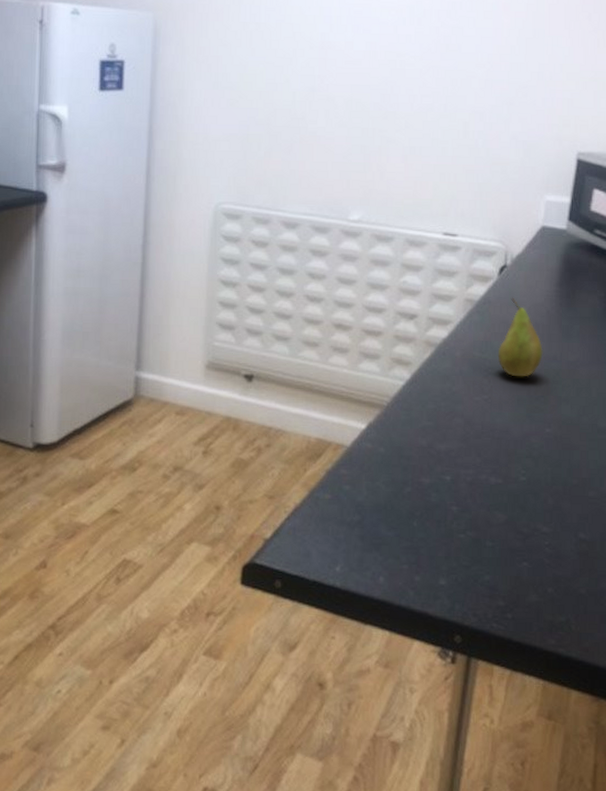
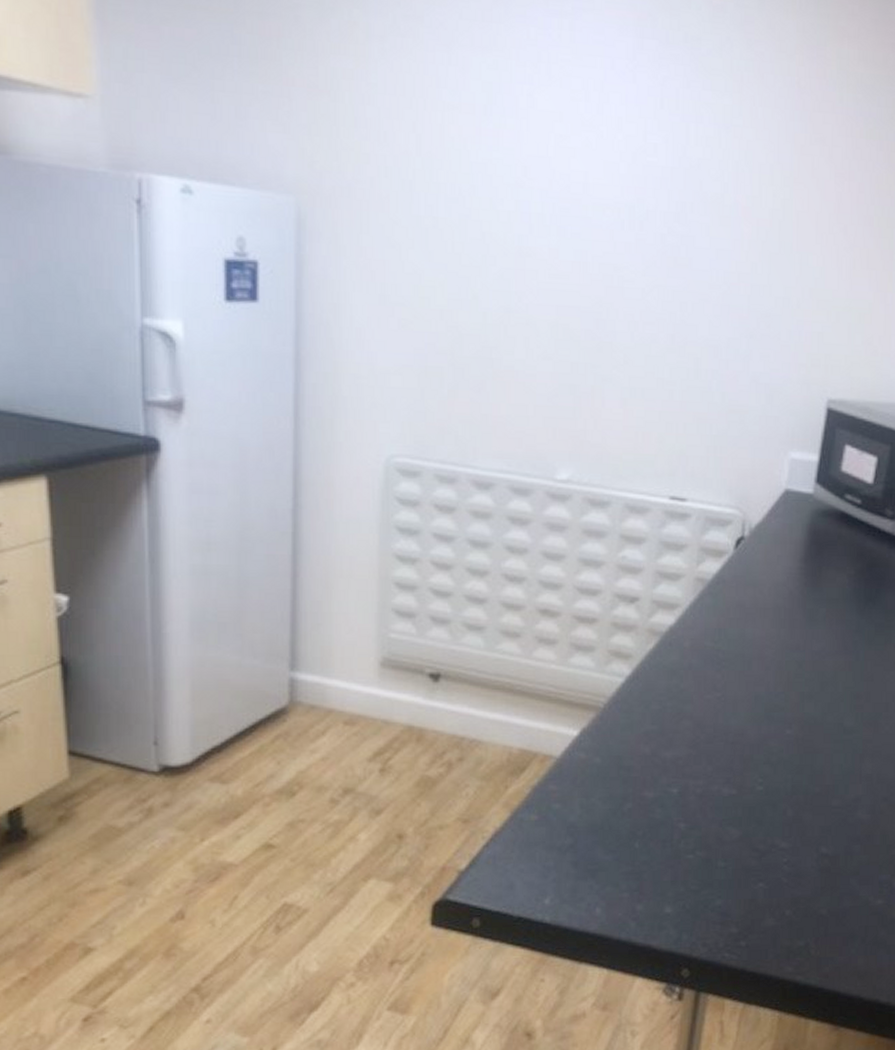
fruit: present [497,297,543,377] -> none [732,575,784,671]

